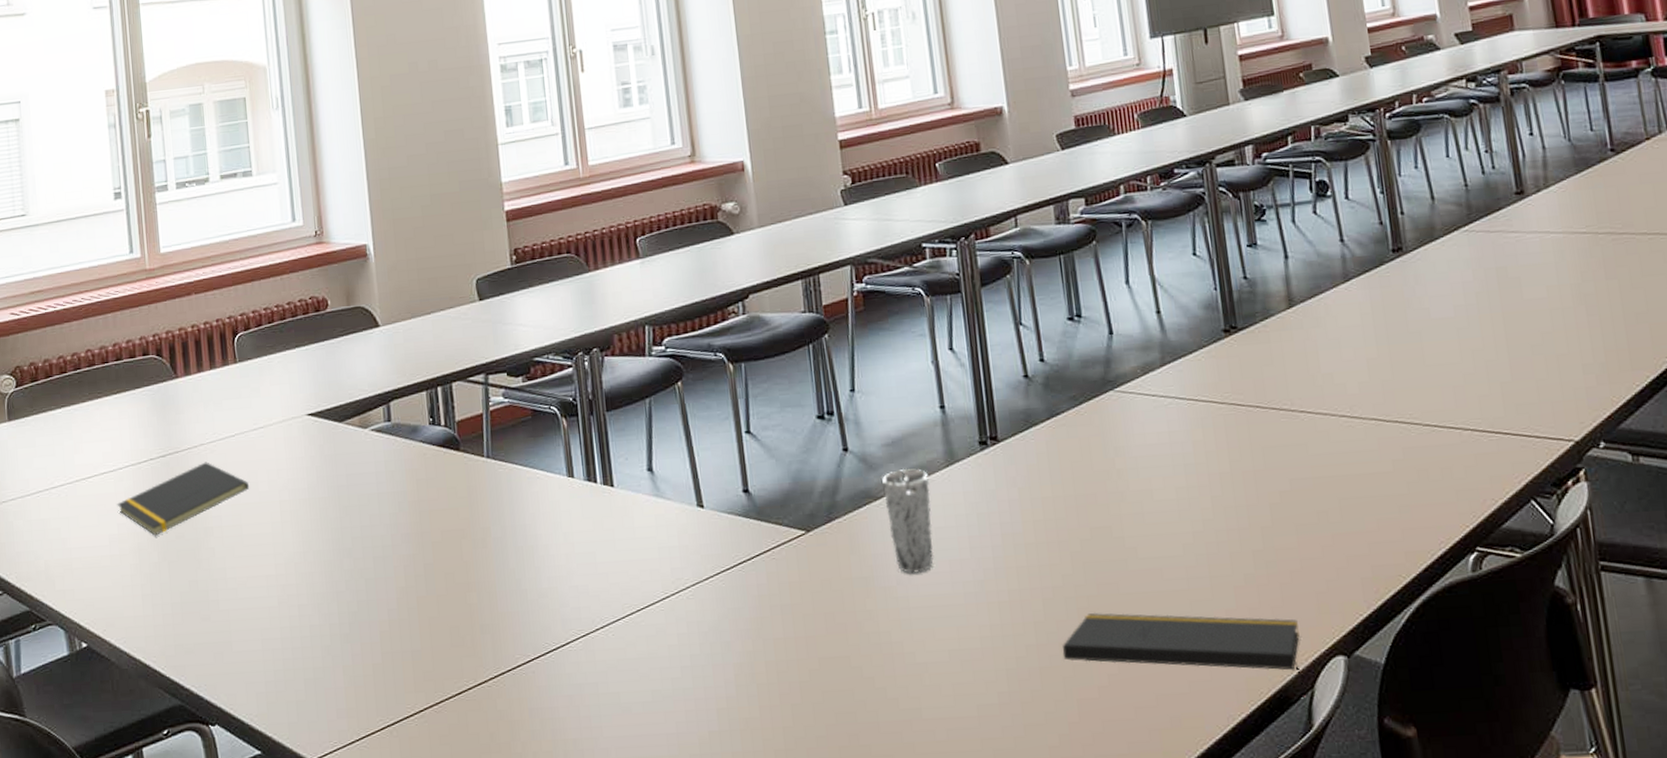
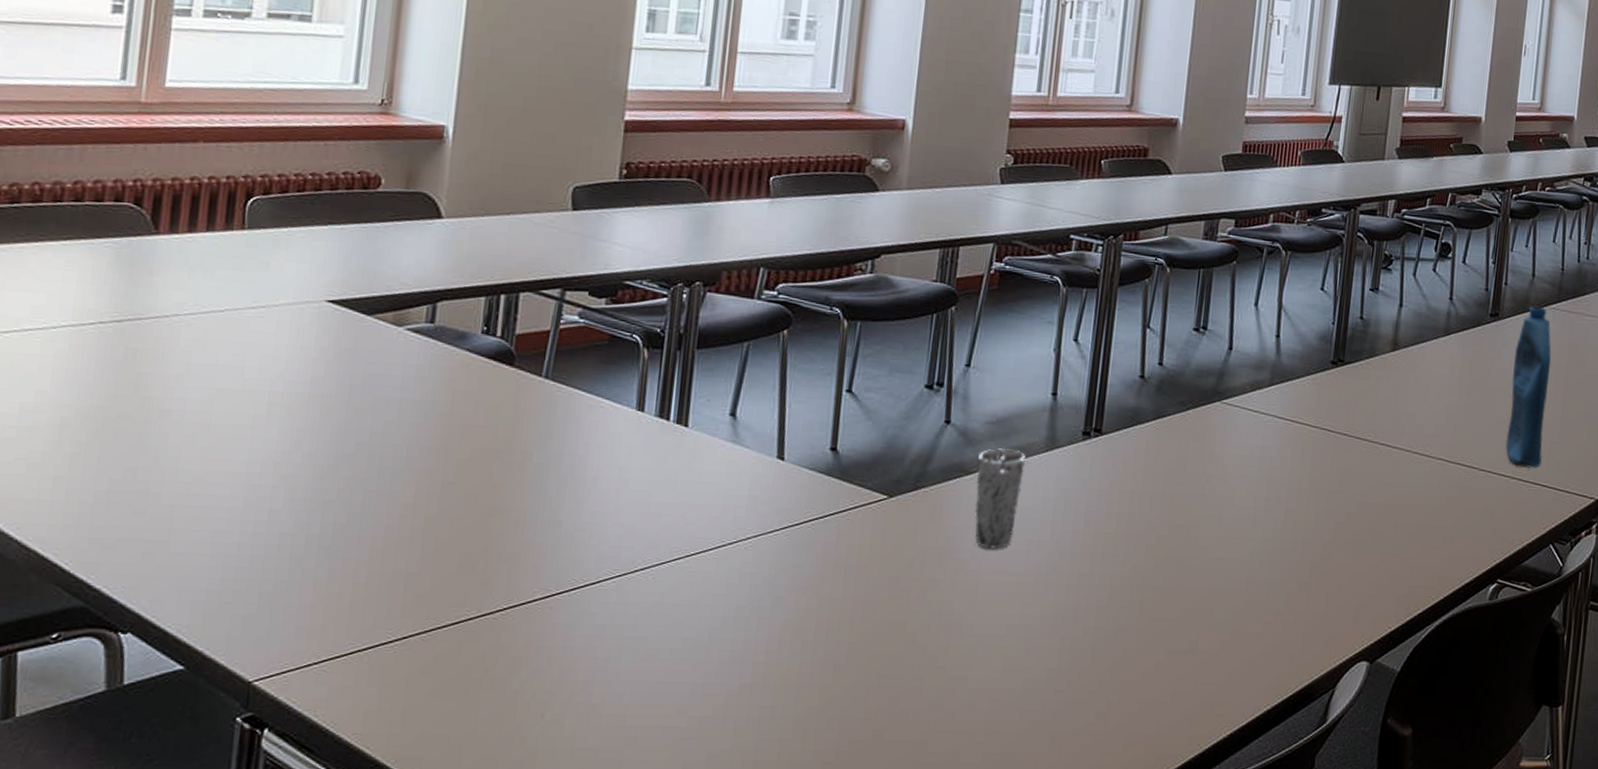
notepad: present [117,461,250,536] -> none [39,335,233,411]
notepad: present [1062,613,1306,702] -> none [1117,604,1335,699]
bottle: none [1431,231,1498,416] -> present [1505,306,1552,468]

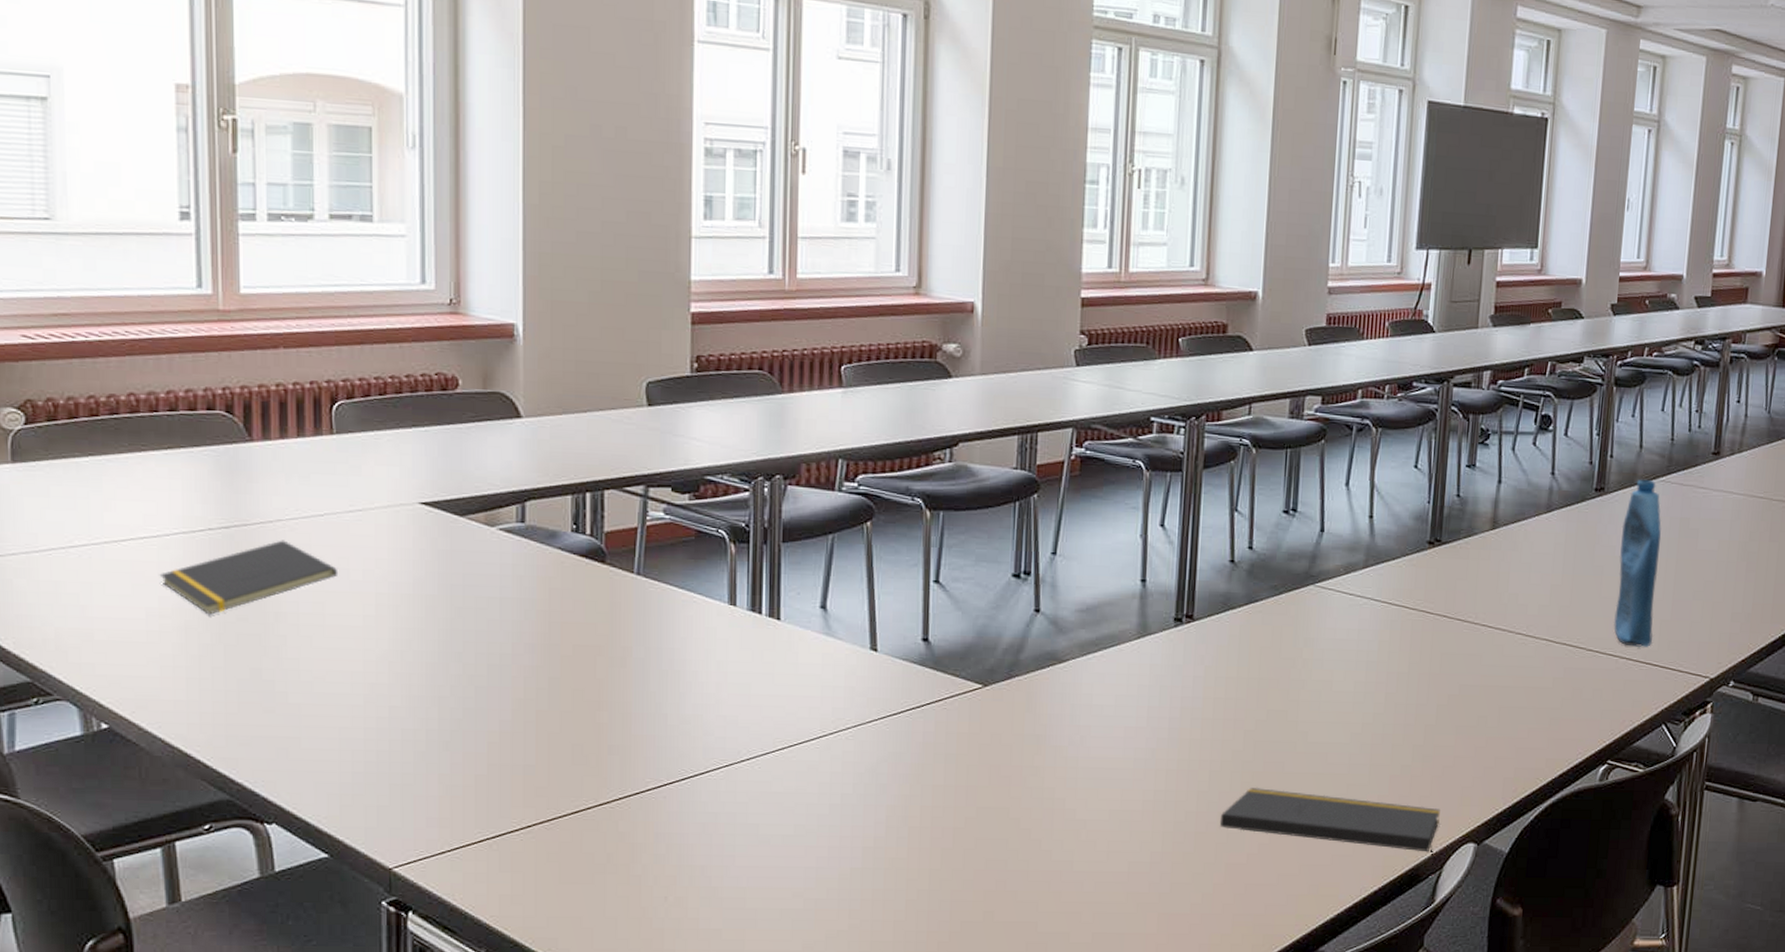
notepad: none [39,335,233,411] -> present [159,540,339,615]
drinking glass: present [975,447,1026,549] -> none [1069,635,1118,736]
notepad: none [1117,604,1335,699] -> present [1219,788,1440,880]

